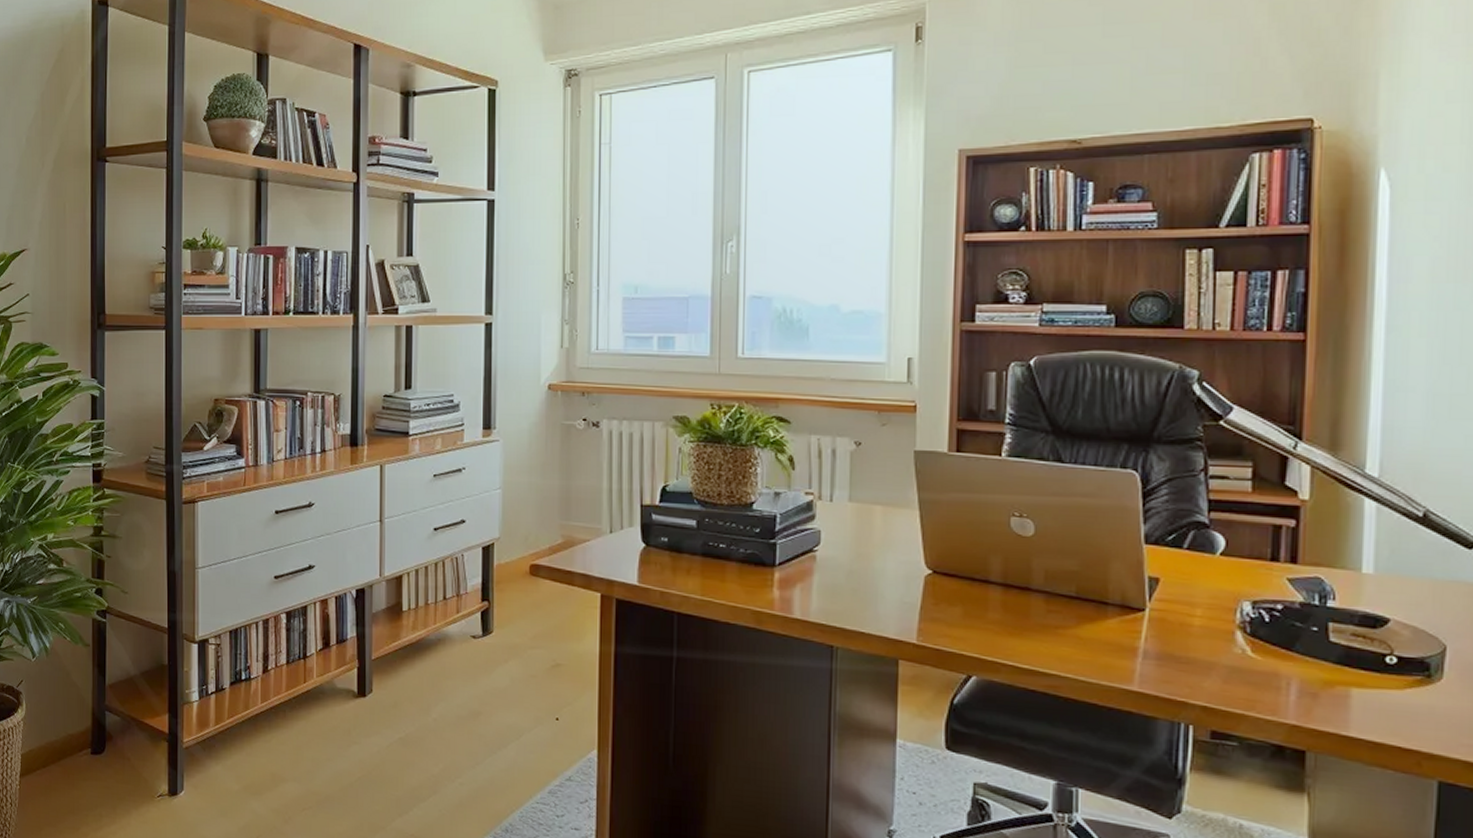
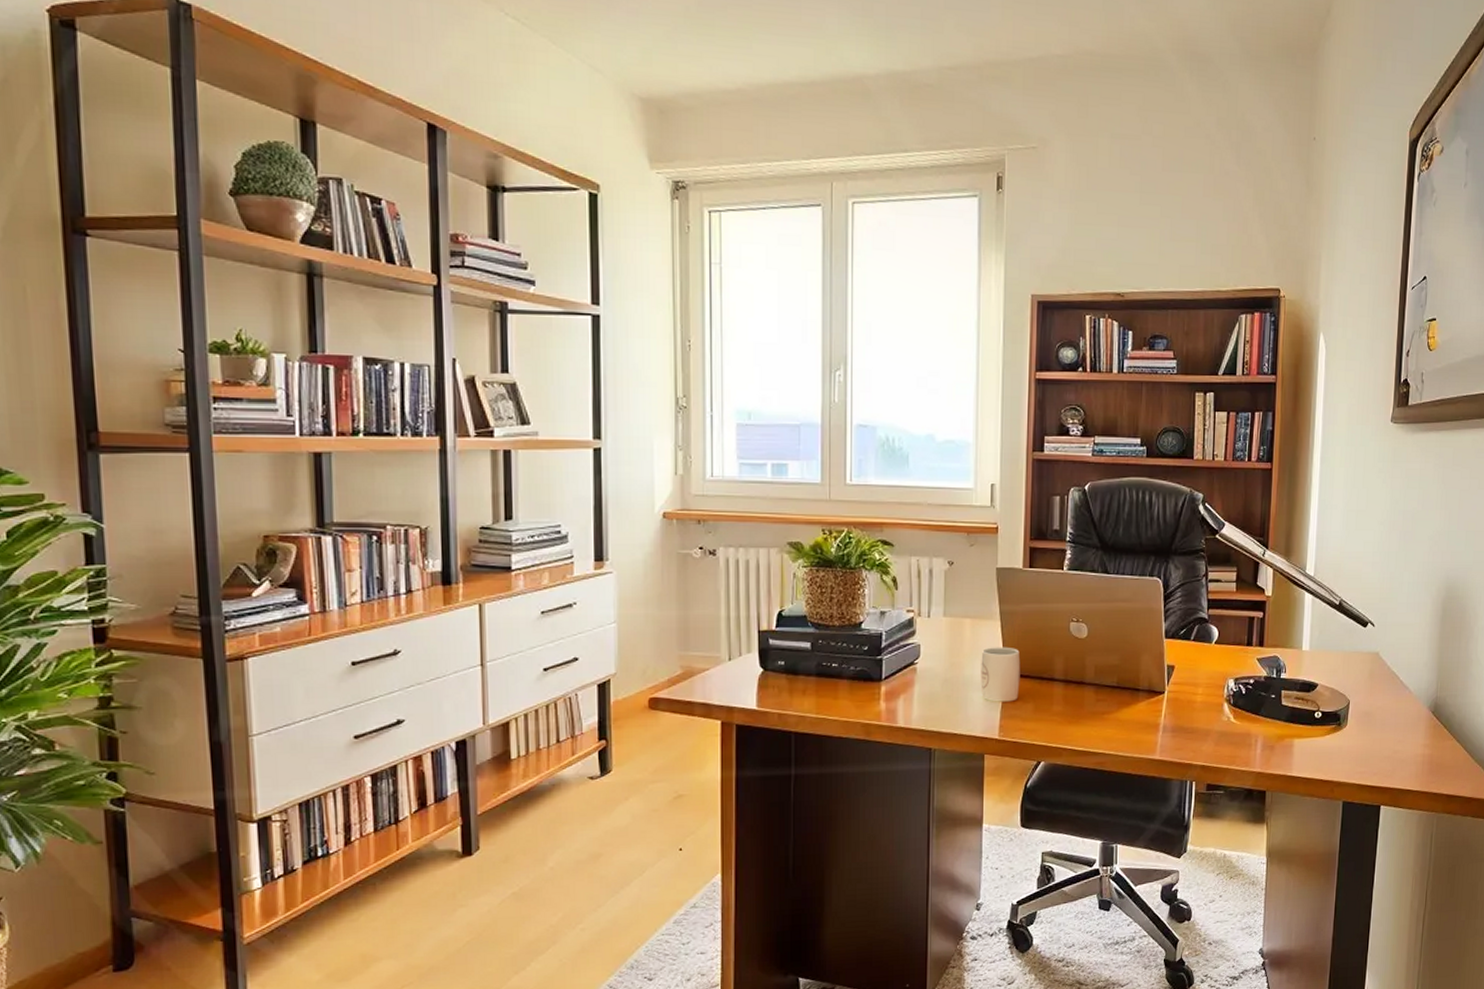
mug: none [894,539,945,603] -> present [980,647,1021,702]

